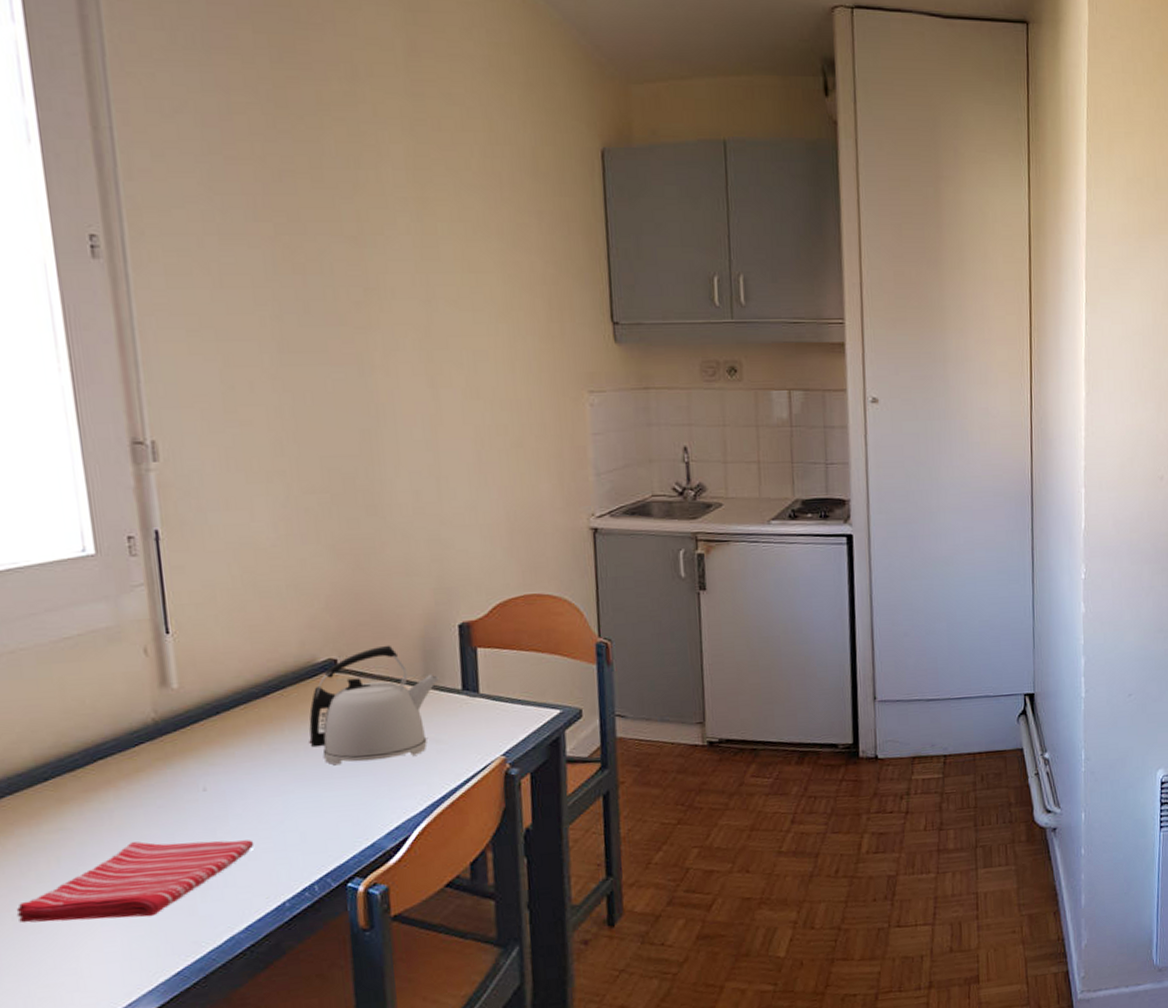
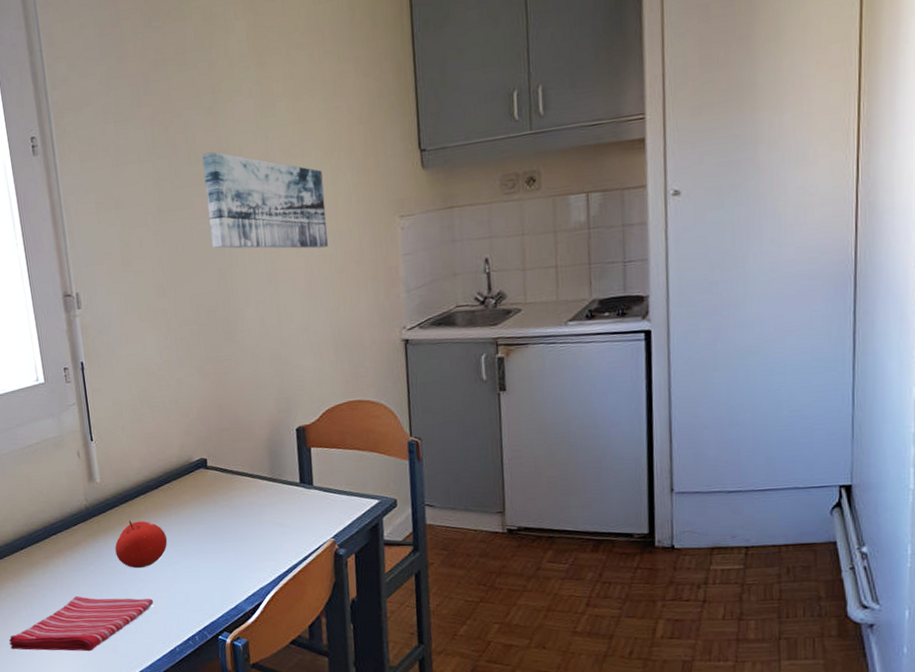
fruit: none [197,738,278,801] -> present [115,521,168,569]
kettle: present [309,645,440,766] -> none [188,446,283,543]
wall art: none [341,289,503,417] -> present [201,151,328,249]

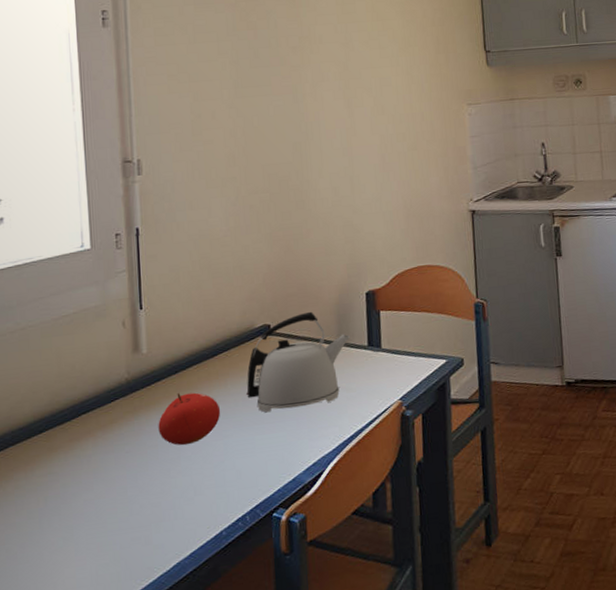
dish towel: present [8,596,154,652] -> none [10,478,200,555]
kettle: none [188,446,283,543] -> present [246,311,351,413]
wall art: present [201,151,328,249] -> none [282,38,402,128]

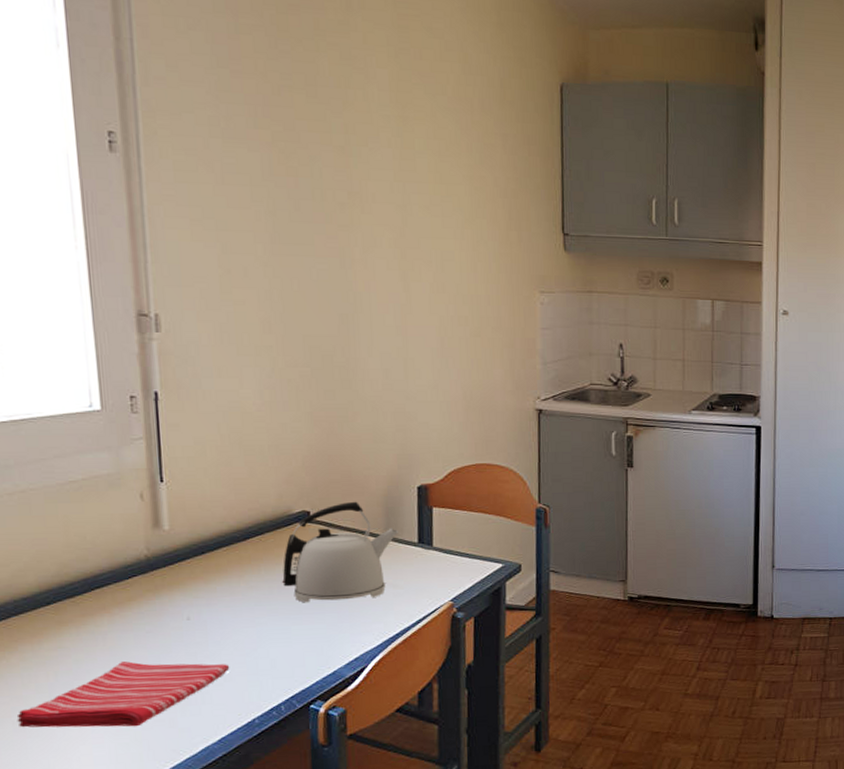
dish towel: none [10,478,200,555] -> present [16,661,230,728]
fruit: present [158,392,221,445] -> none [182,575,254,630]

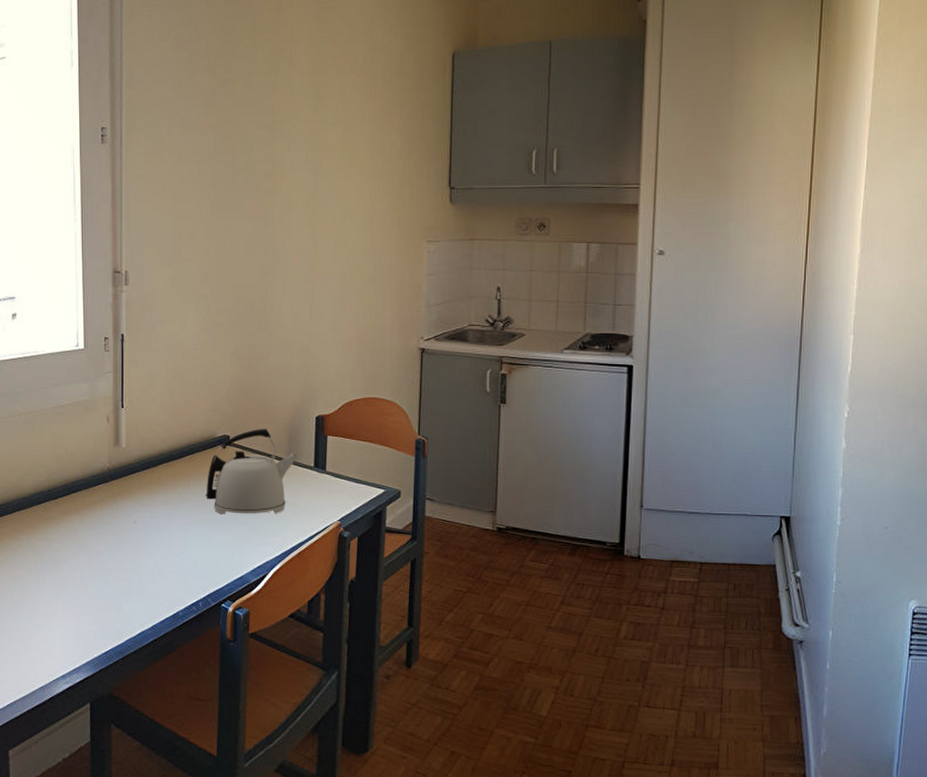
dish towel: present [16,661,230,728] -> none [14,554,163,609]

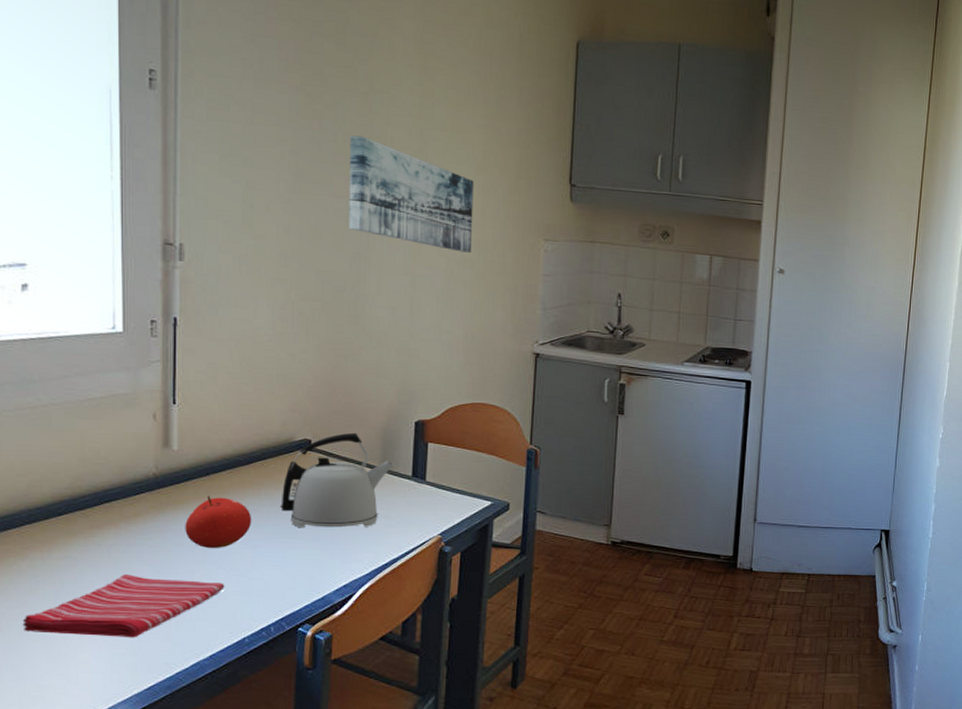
dish towel: none [14,554,163,609] -> present [22,574,225,638]
fruit: none [132,486,184,533] -> present [185,496,252,549]
wall art: none [257,163,363,259] -> present [349,135,474,253]

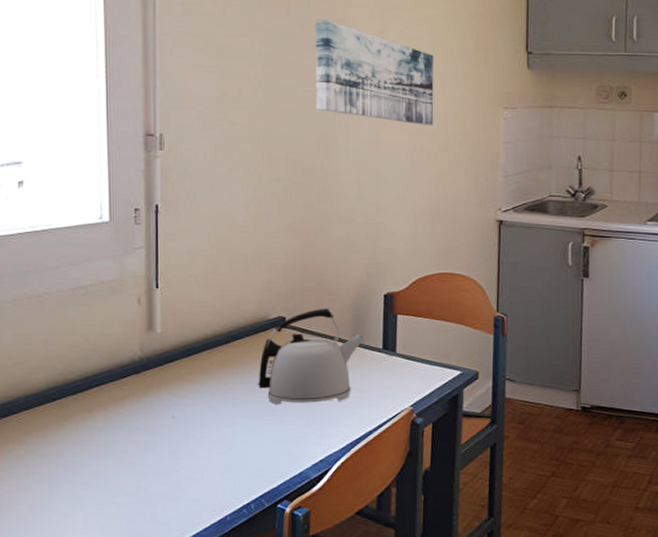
dish towel: present [22,574,225,638] -> none [20,456,207,519]
fruit: present [185,496,252,549] -> none [169,376,232,429]

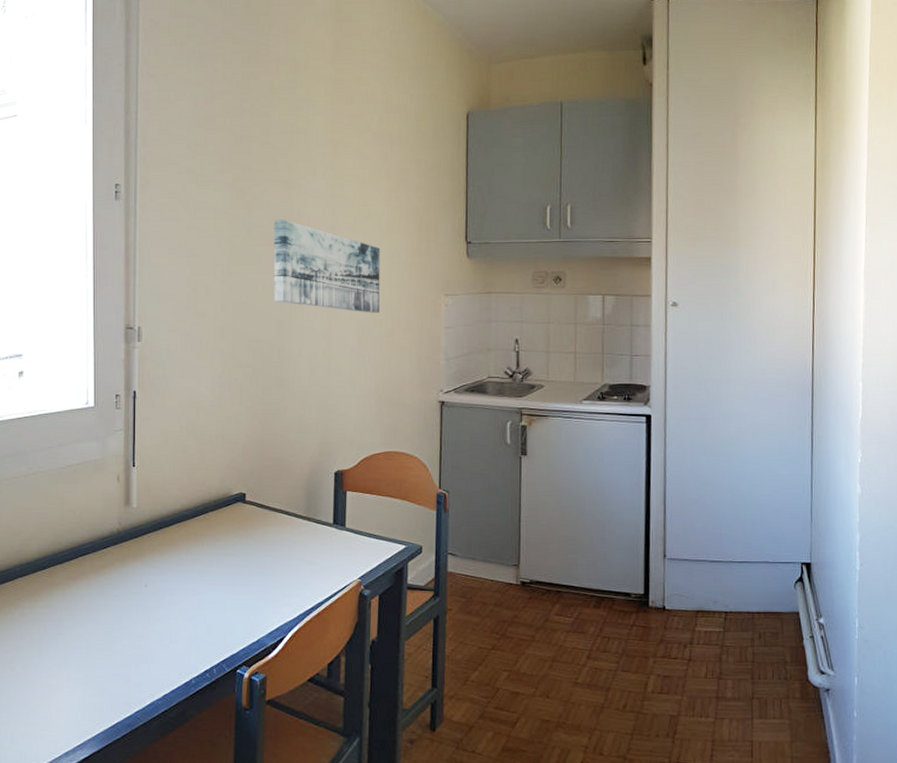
kettle: present [258,308,366,405] -> none [221,485,318,576]

